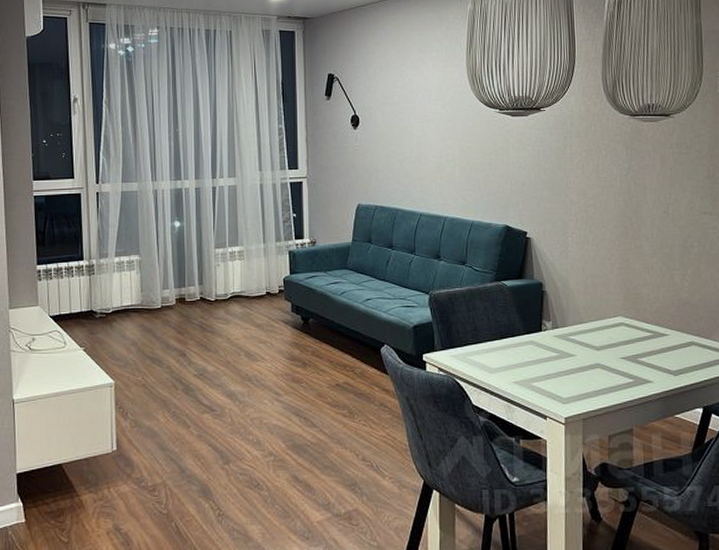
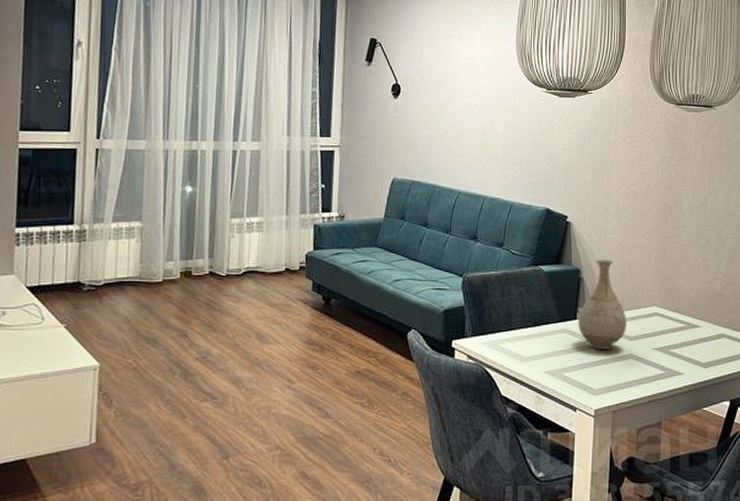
vase: none [543,272,592,361] -> present [578,259,626,351]

